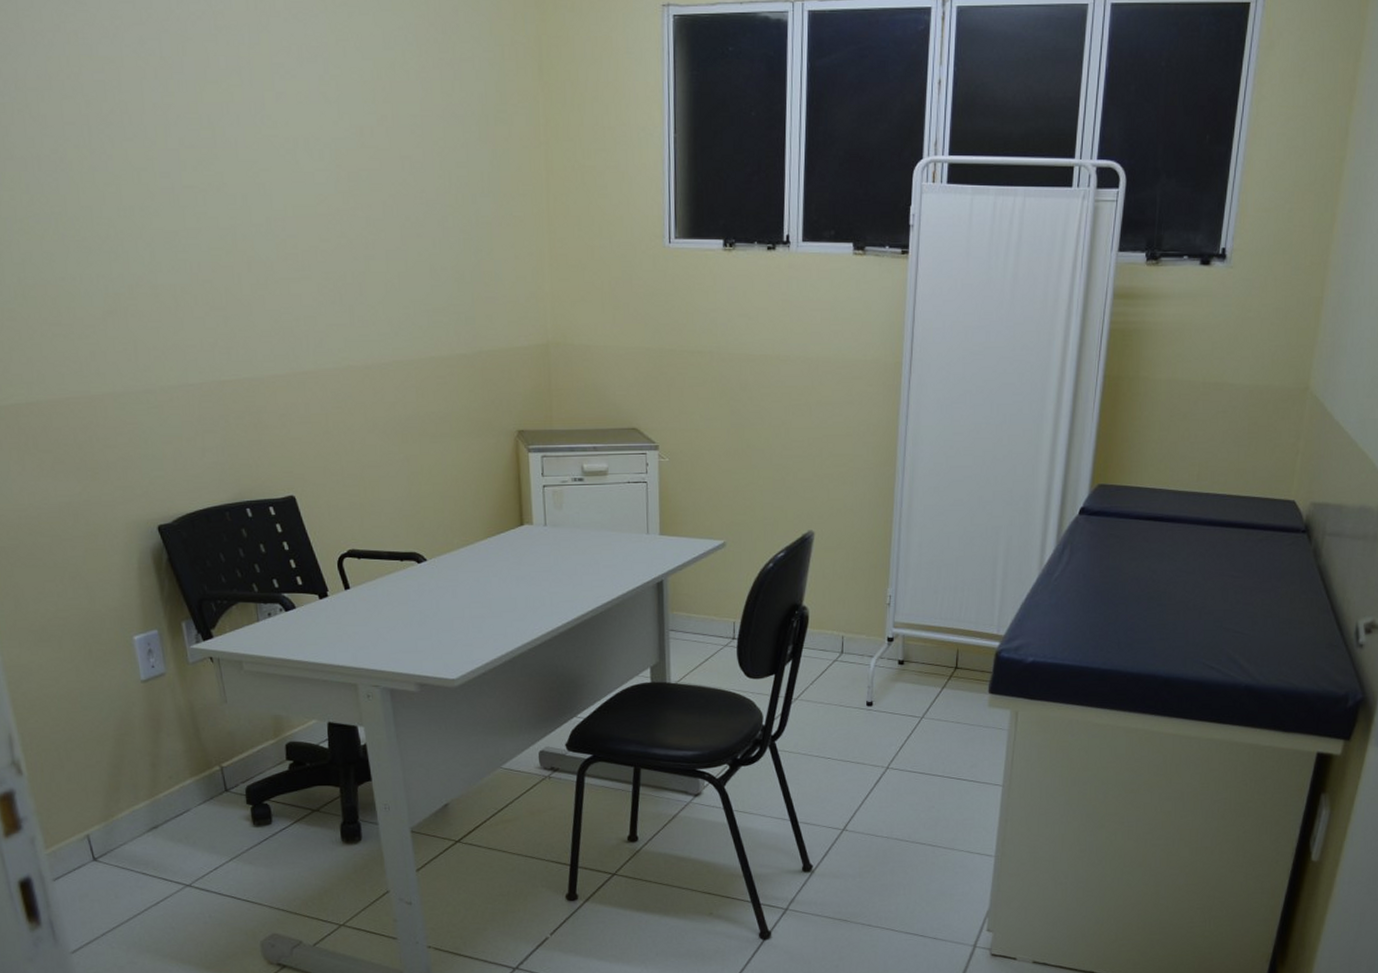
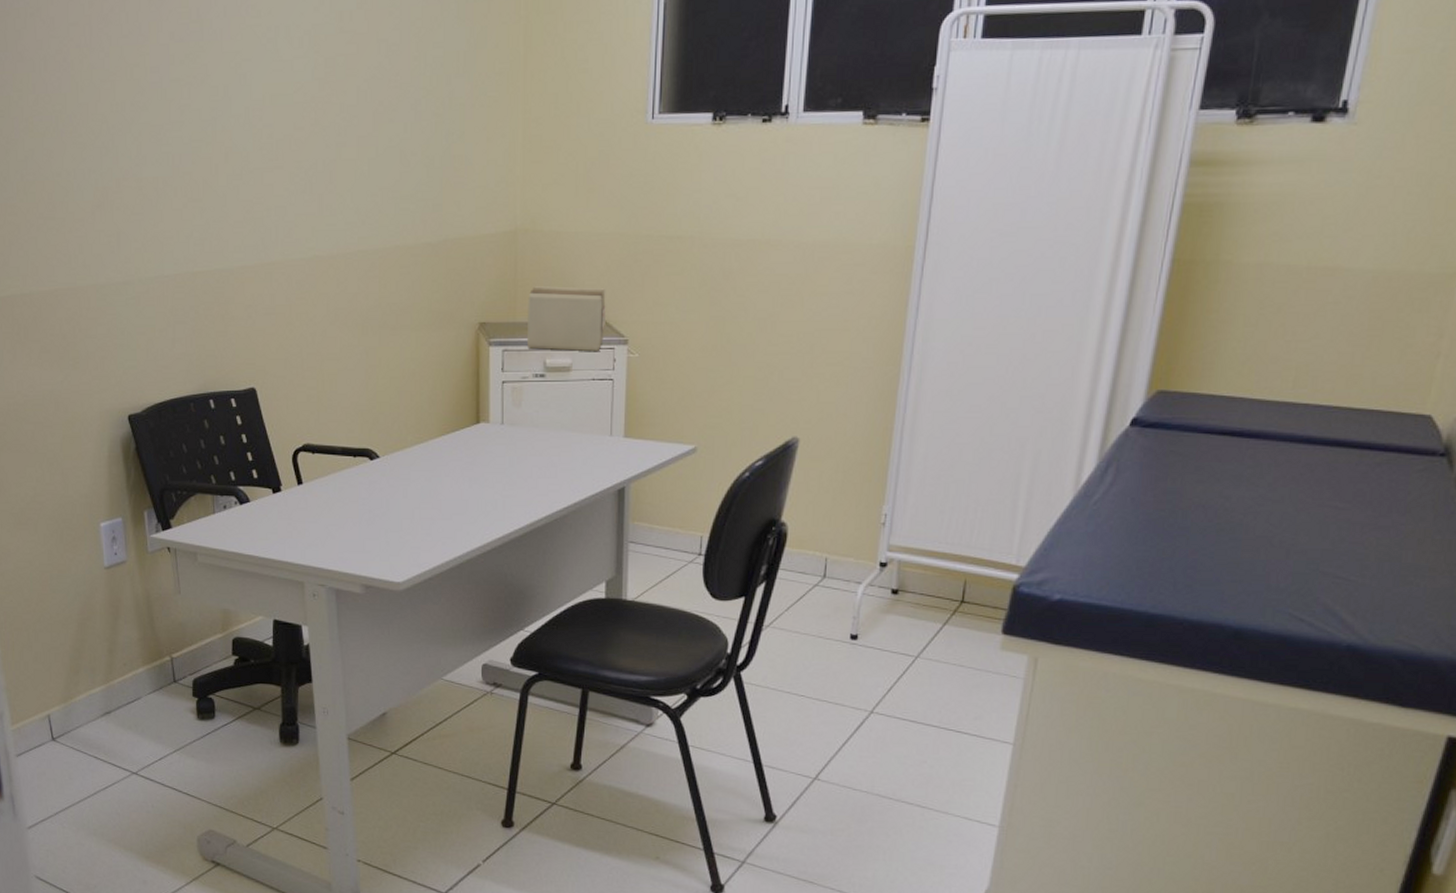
box: none [563,396,638,457] -> present [527,286,607,352]

